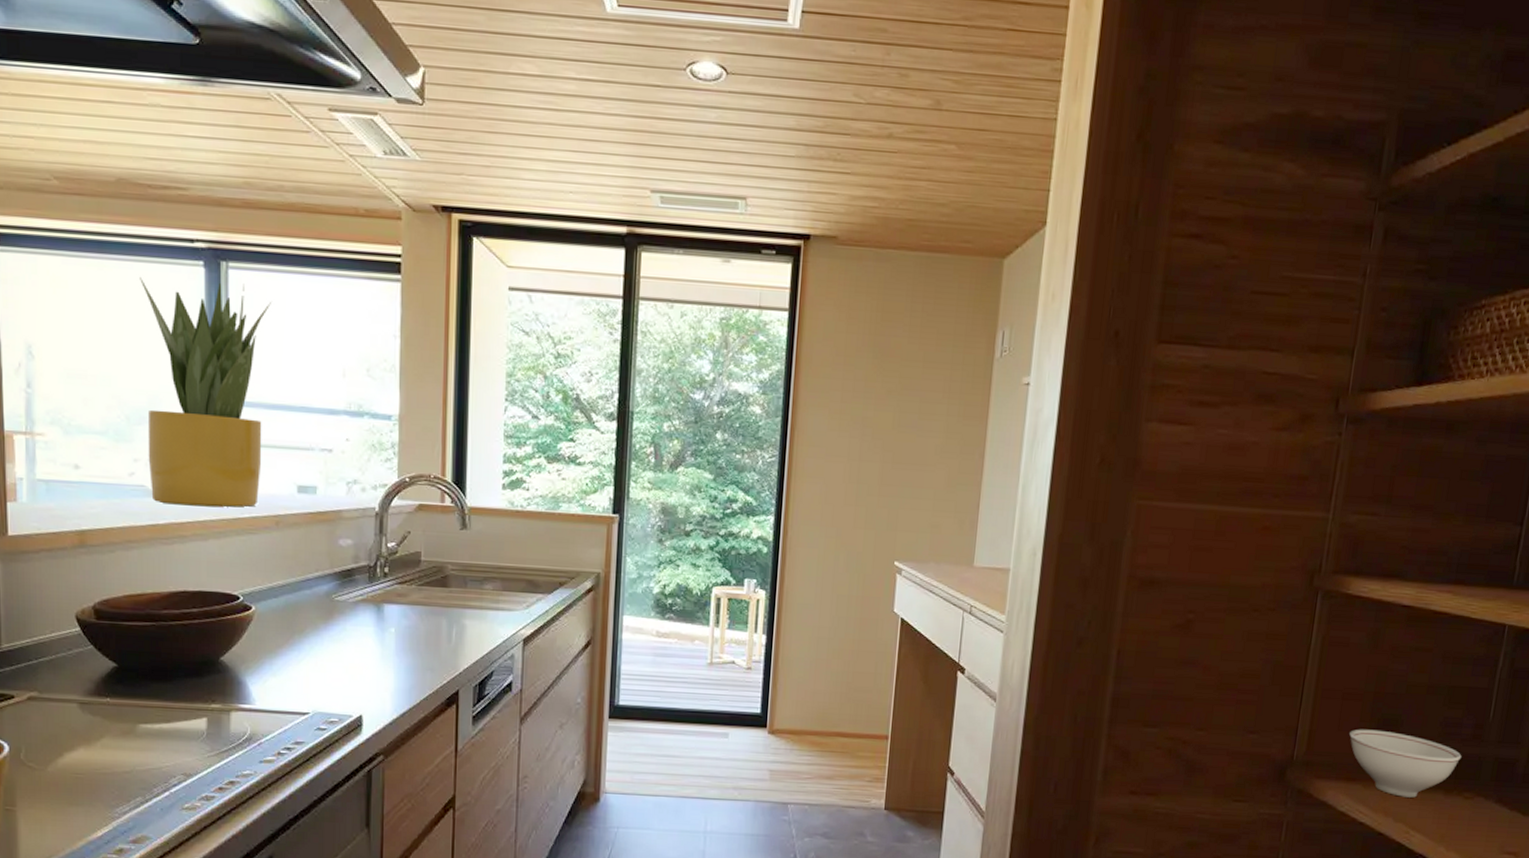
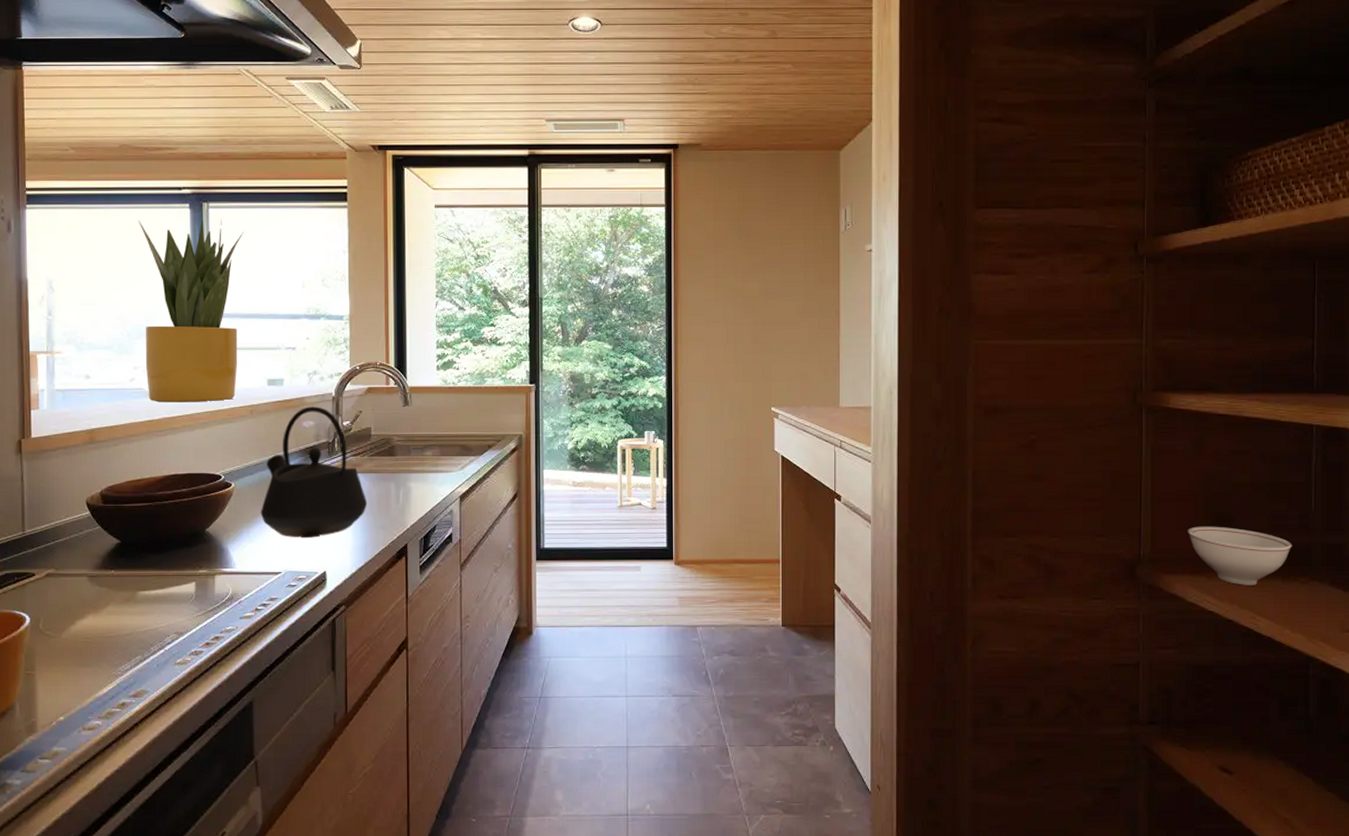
kettle: none [285,521,414,676] -> present [260,406,368,538]

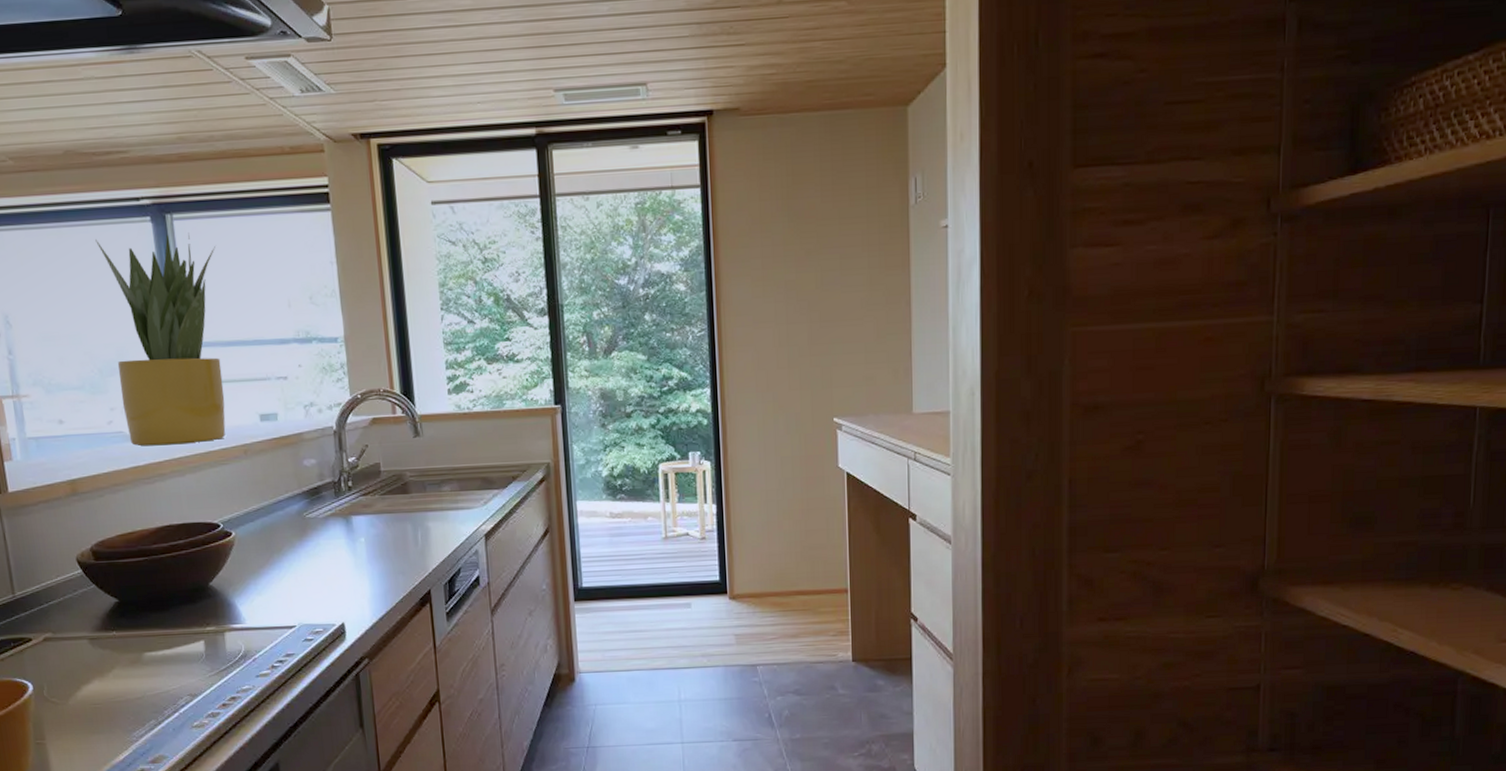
kettle: present [260,406,368,538] -> none [266,442,383,588]
bowl: present [1187,526,1292,586] -> none [1320,529,1444,595]

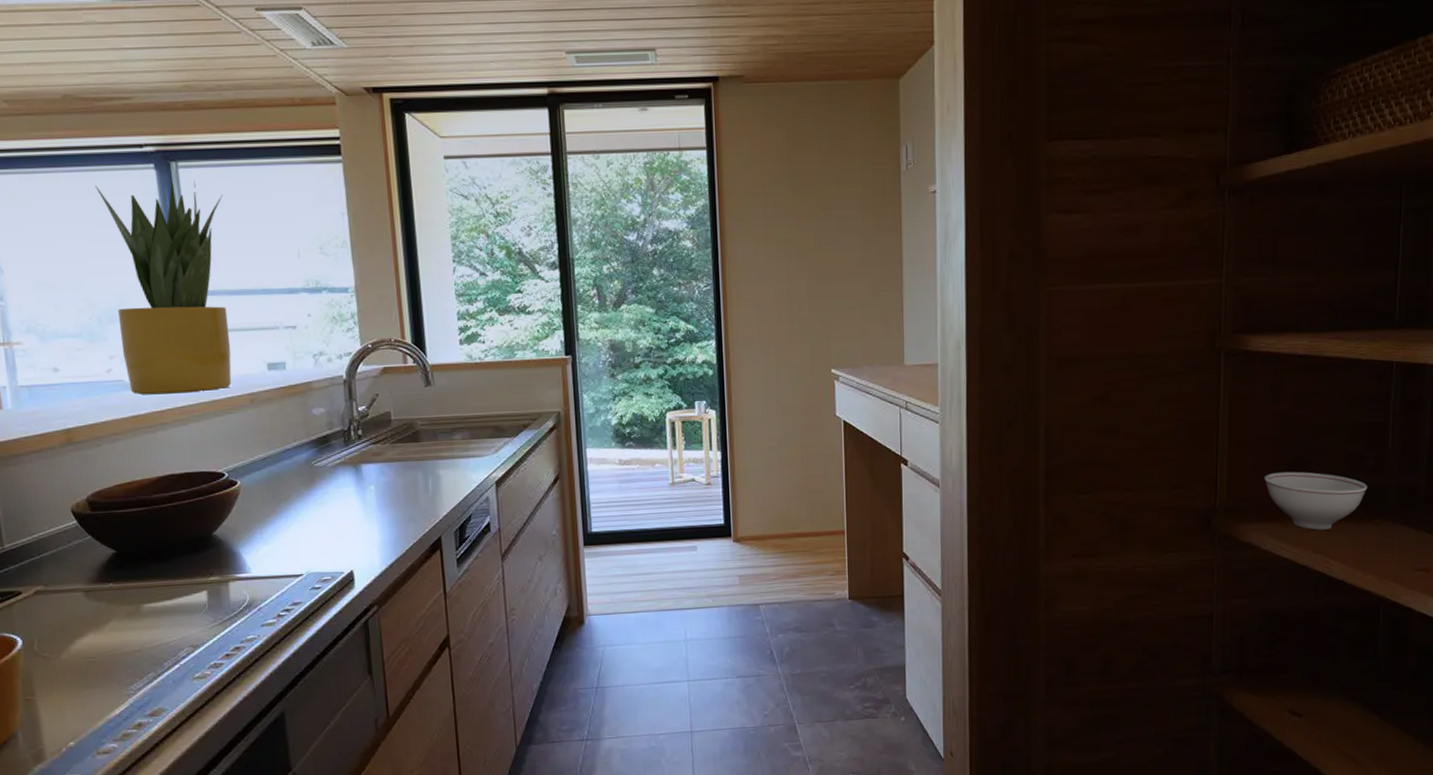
bowl: none [1320,529,1444,595] -> present [1263,471,1368,530]

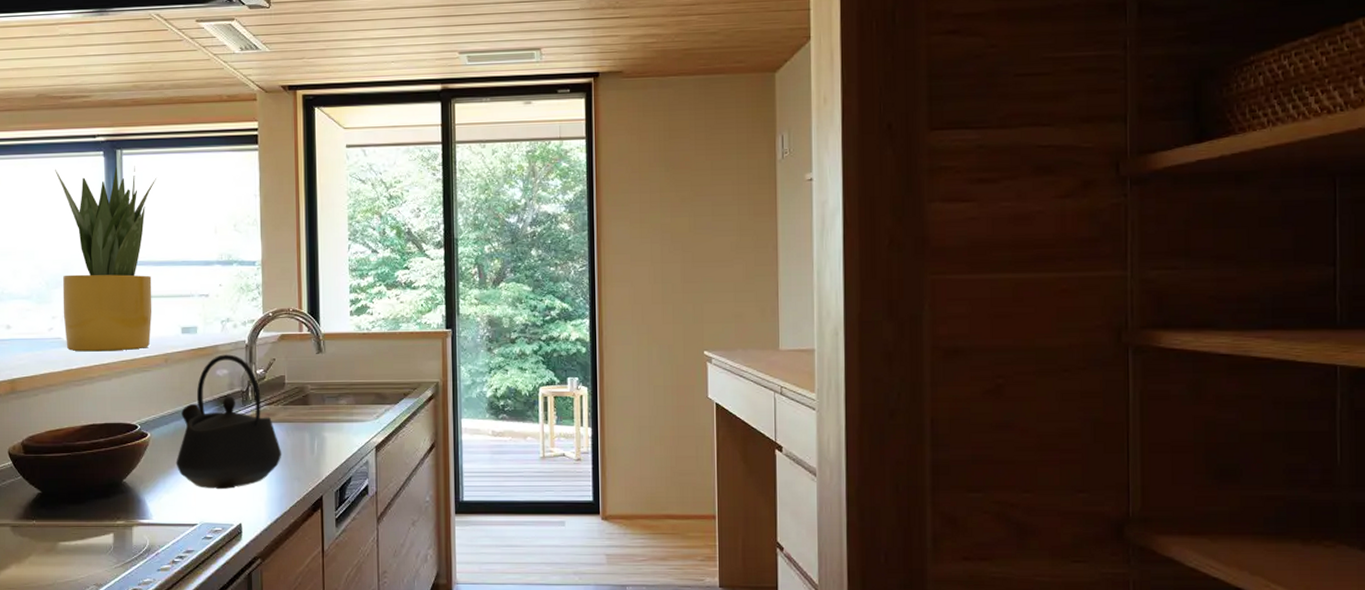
kettle: none [272,391,394,537] -> present [176,354,282,489]
bowl: present [1263,471,1368,530] -> none [1184,481,1314,549]

